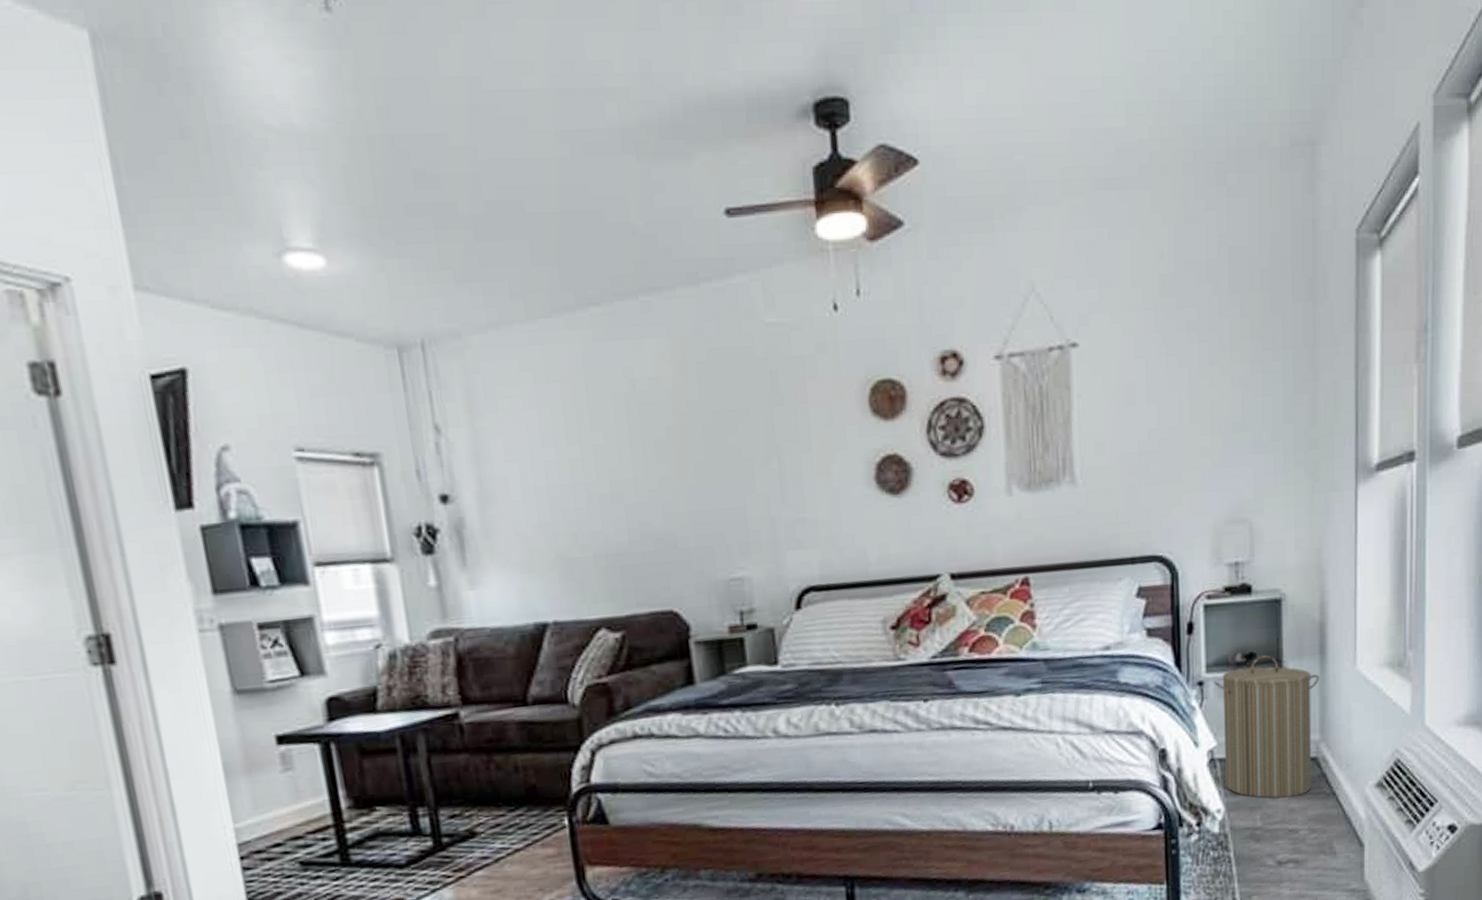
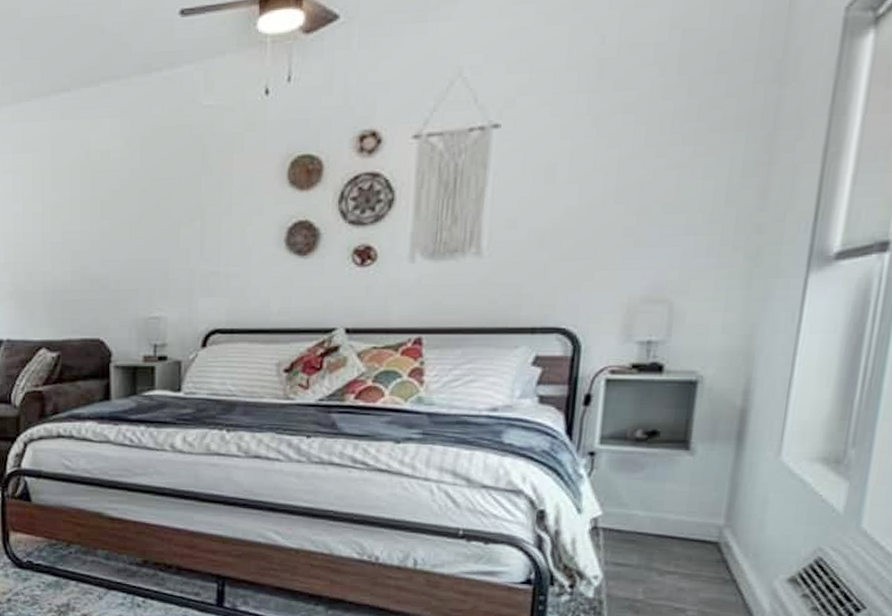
laundry hamper: present [1213,655,1320,799] -> none [606,434,733,577]

